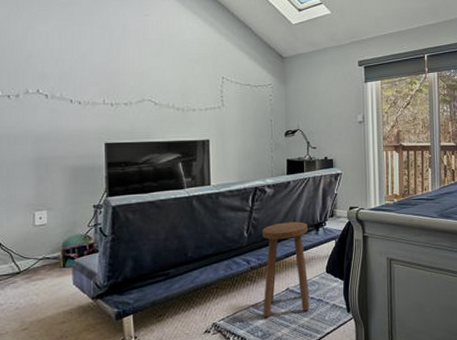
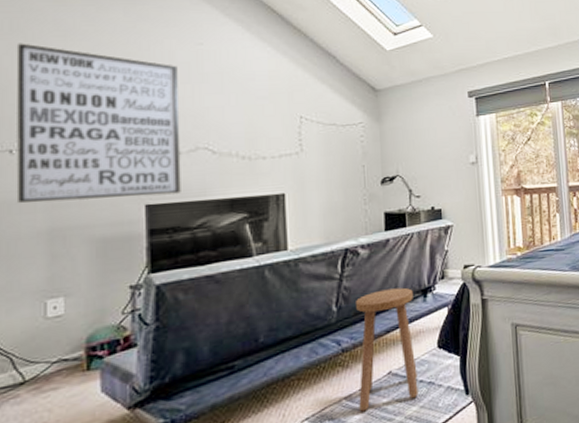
wall art: none [12,11,131,137] -> present [16,43,181,203]

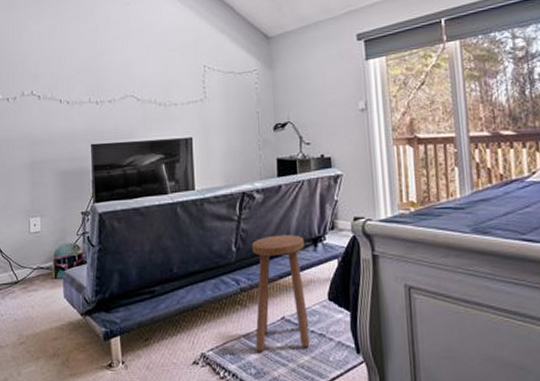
wall art: present [16,43,181,203] -> none [10,13,115,141]

